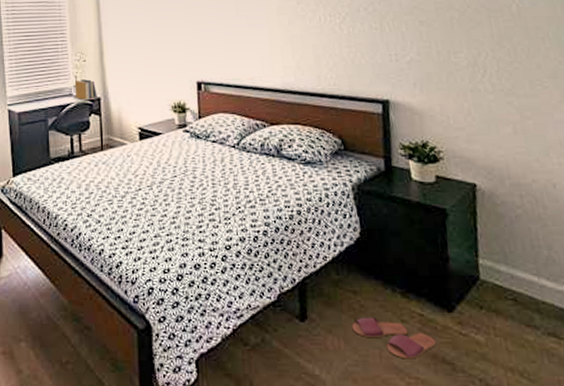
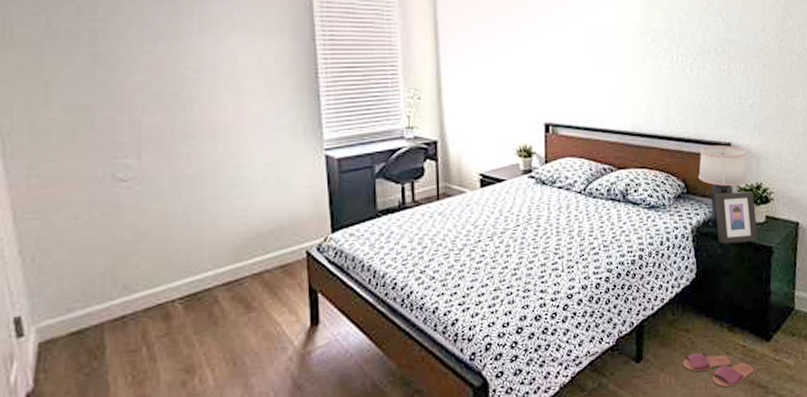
books: present [74,79,97,100] -> none [407,120,434,143]
table lamp: none [355,102,412,185] -> present [698,145,748,227]
picture frame: none [374,149,428,204] -> present [714,191,757,244]

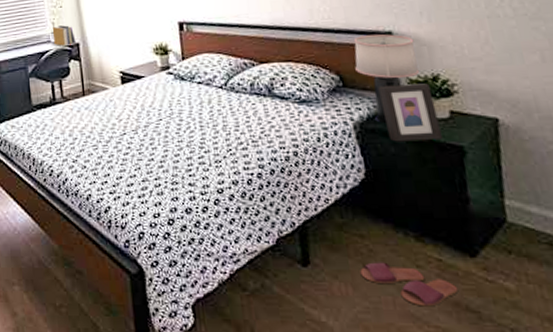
books: none [407,120,434,143] -> present [52,25,76,46]

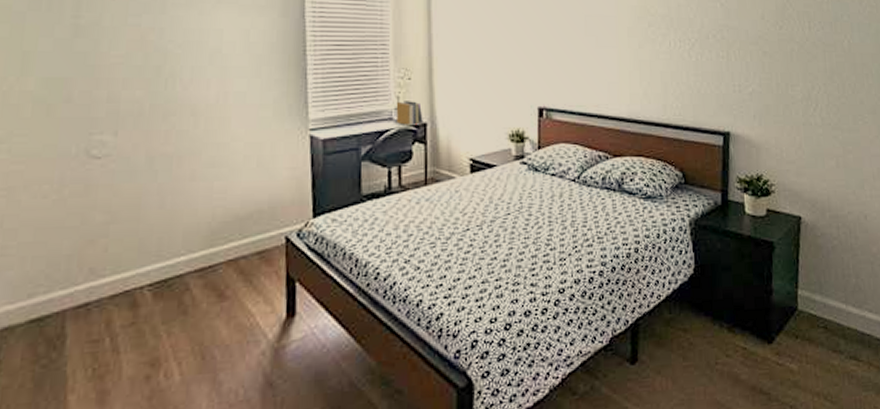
table lamp: present [353,34,420,123] -> none [697,134,748,220]
slippers: present [360,262,459,307] -> none [680,354,756,394]
picture frame: present [377,83,442,142] -> none [713,183,758,238]

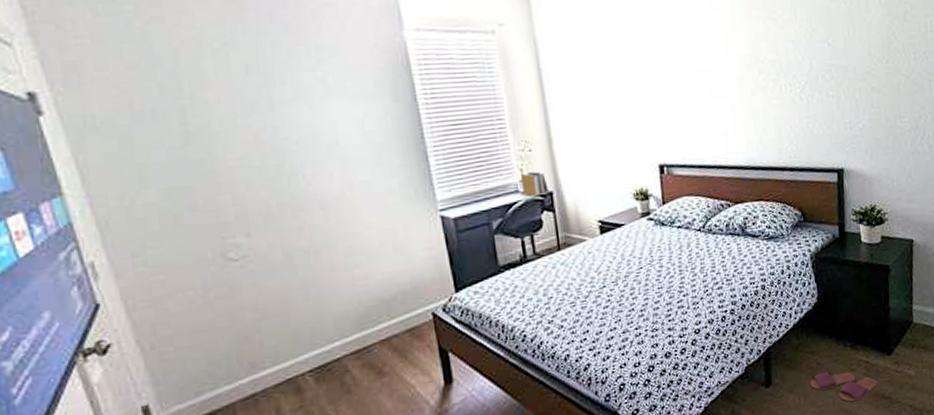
slippers: none [680,354,756,394] -> present [810,371,878,402]

